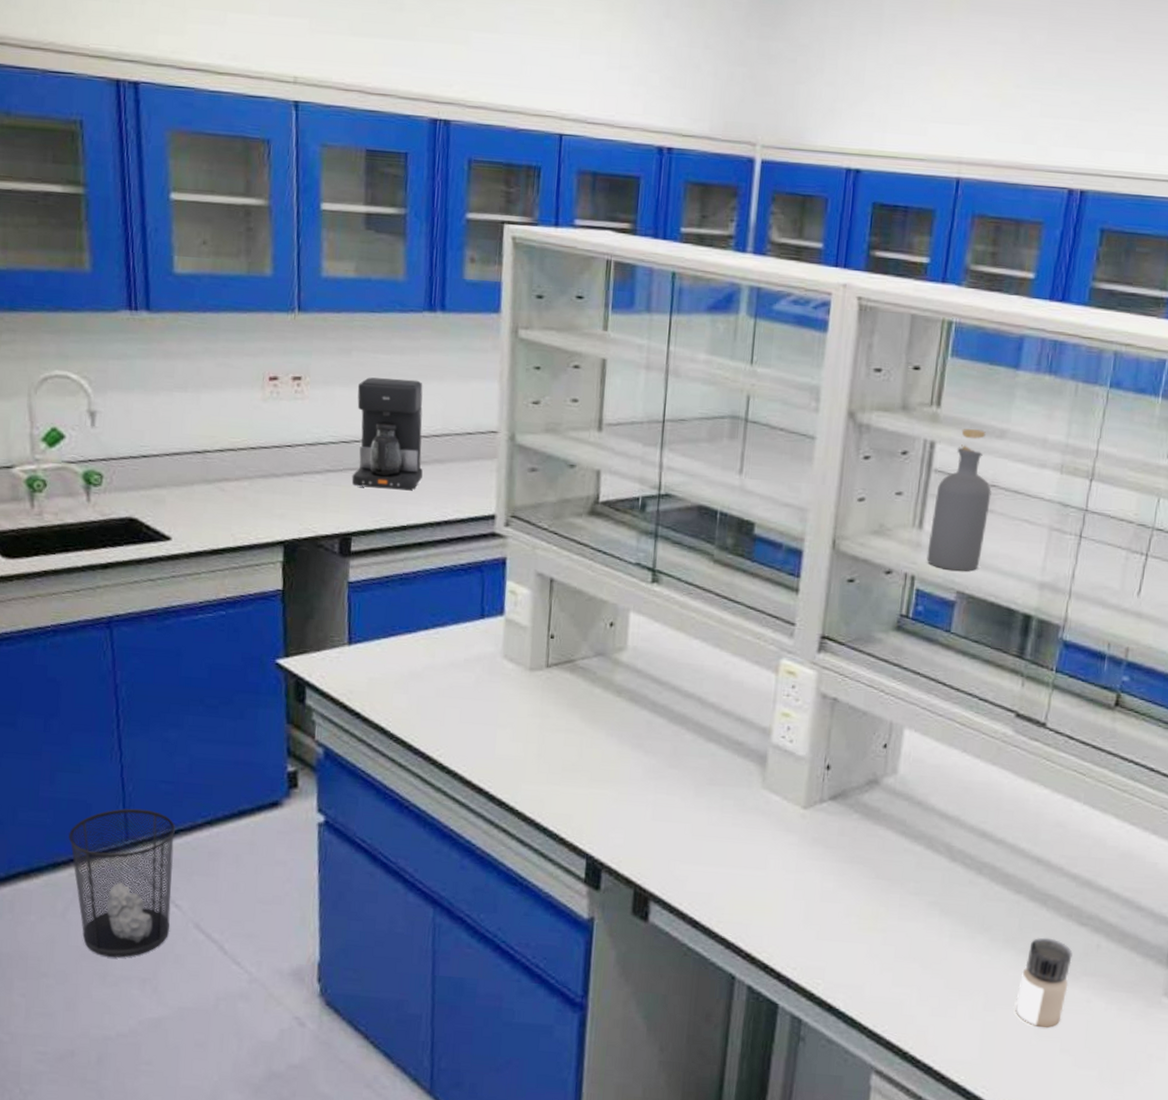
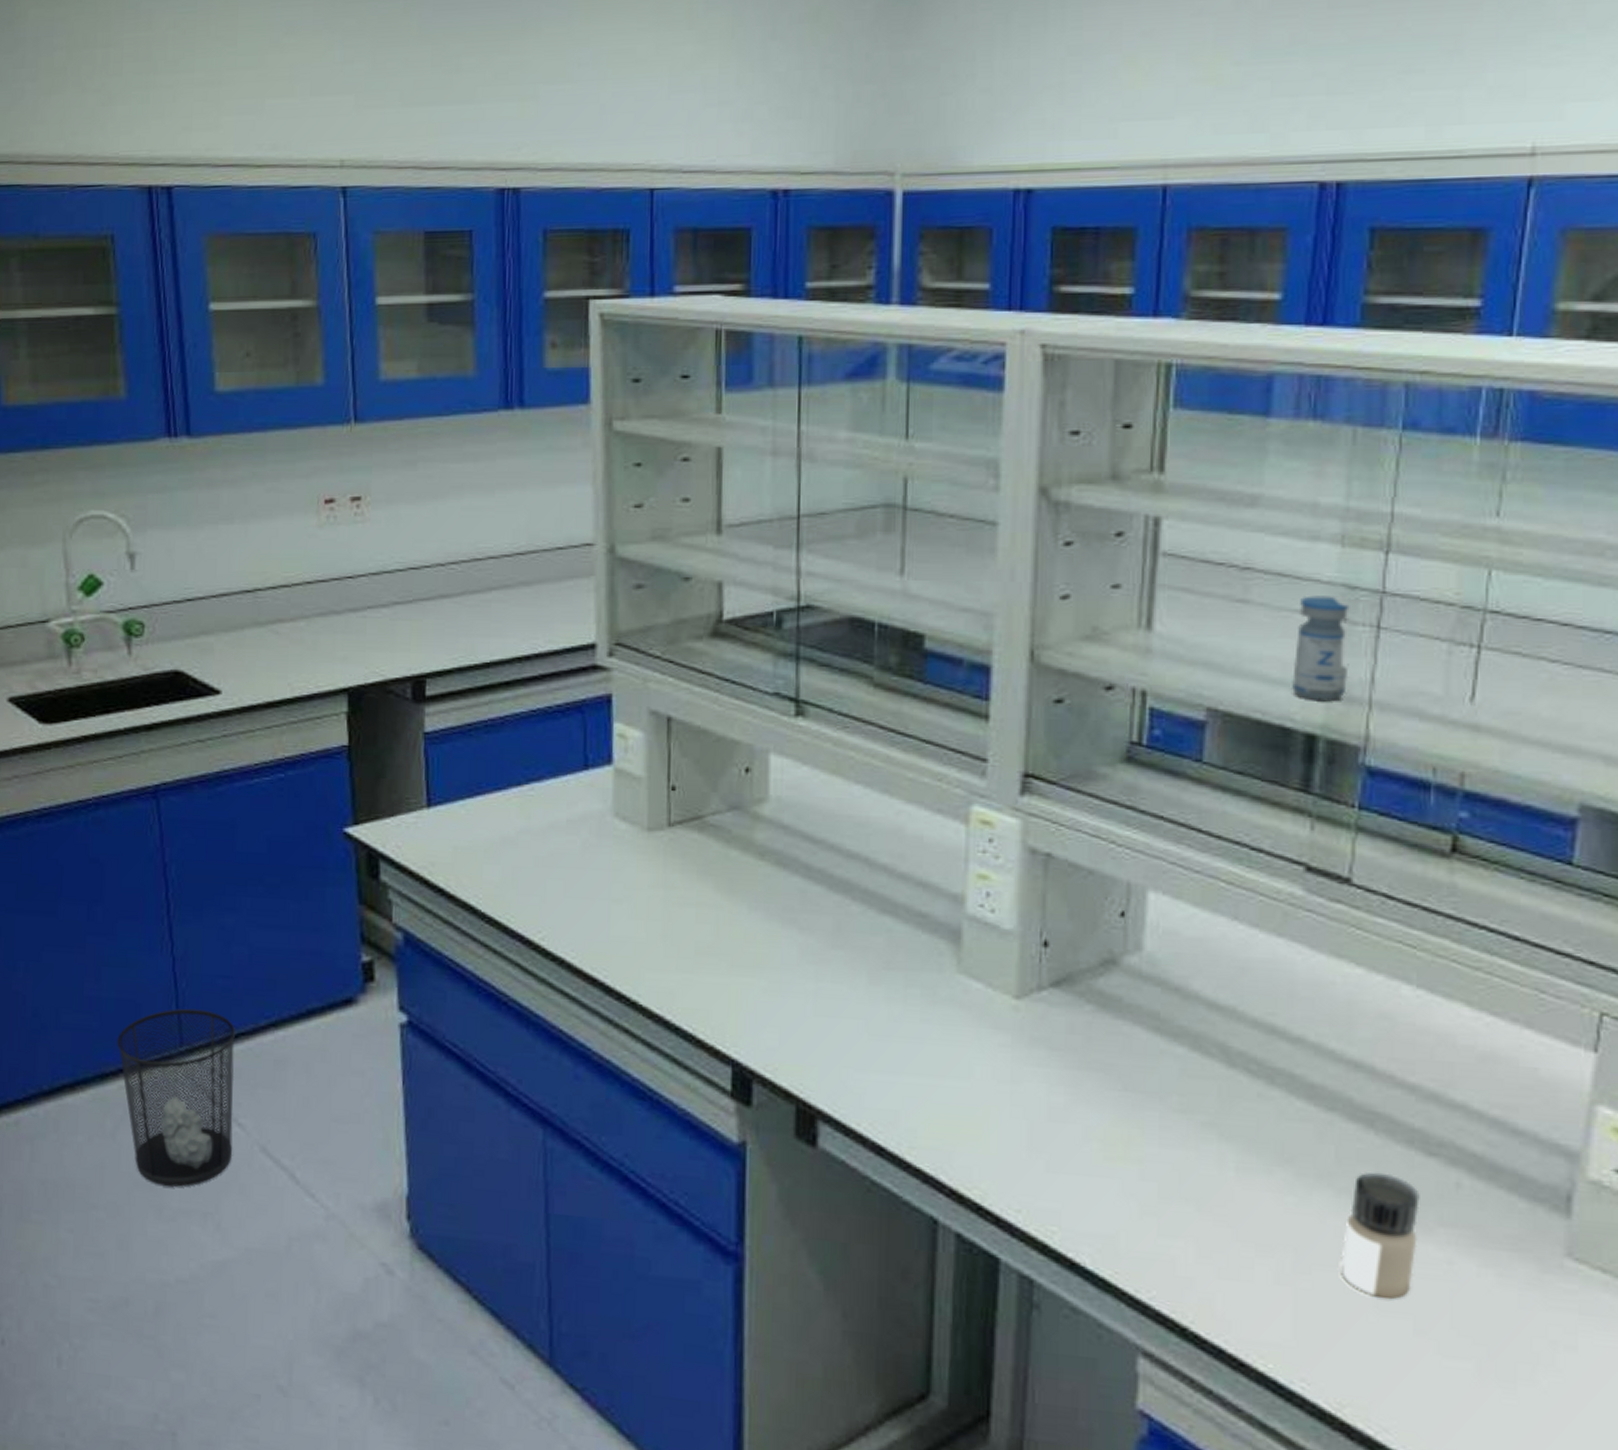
coffee maker: present [351,377,423,491] -> none [423,490,506,621]
bottle: present [926,429,992,571] -> none [1161,498,1245,681]
medicine bottle: none [1016,509,1062,591] -> present [1290,595,1350,702]

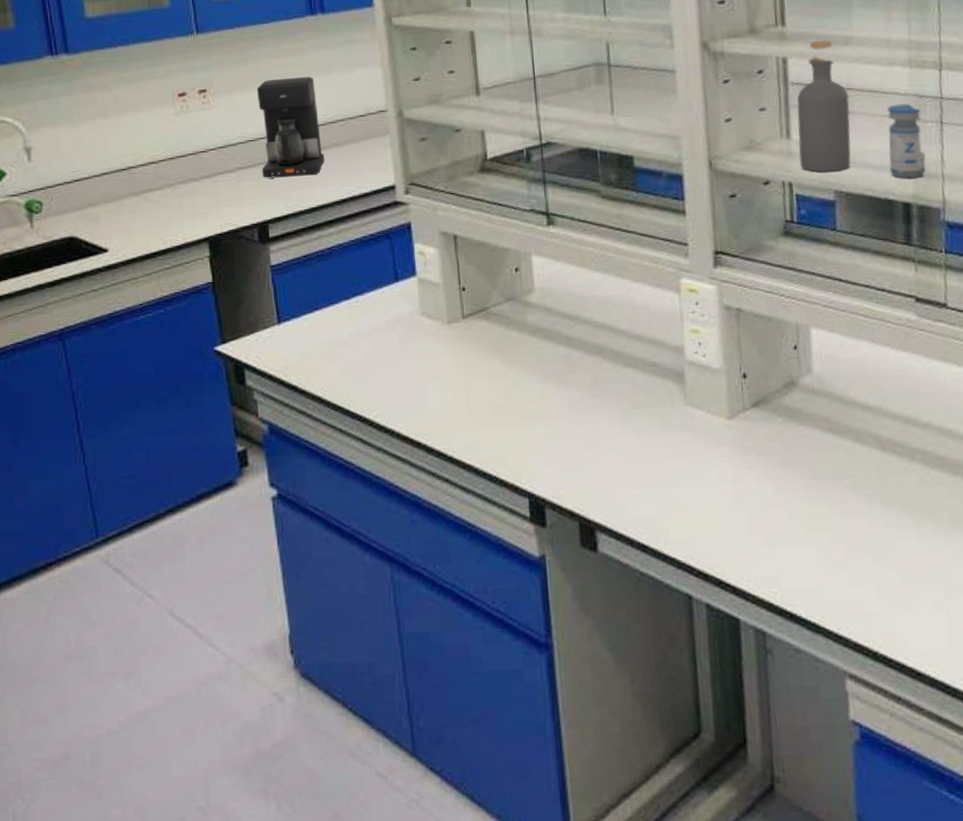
waste bin: present [117,1008,236,1187] -> none [44,505,147,655]
coffee maker: none [423,490,506,621] -> present [256,76,325,179]
bottle: none [1161,498,1245,681] -> present [797,40,851,173]

